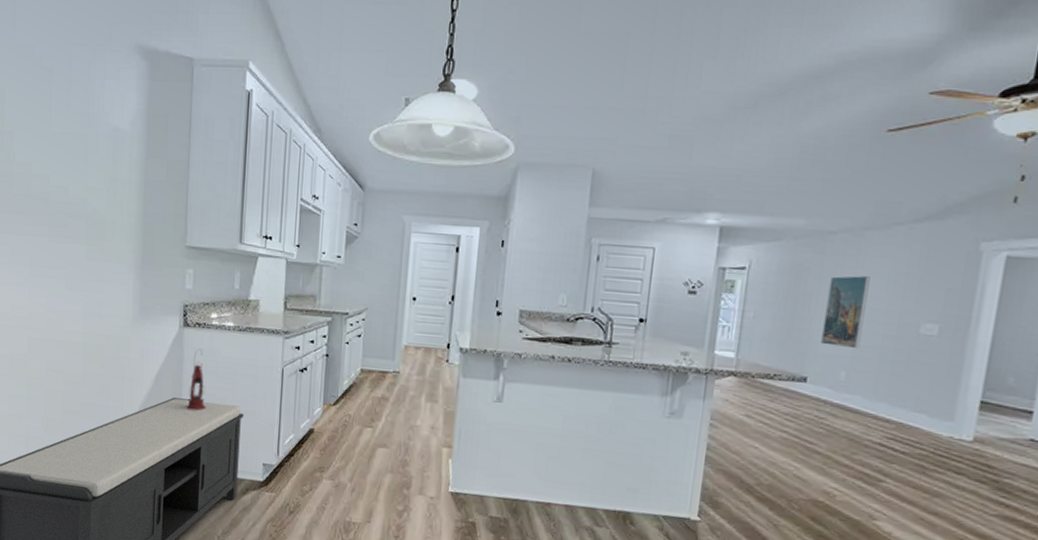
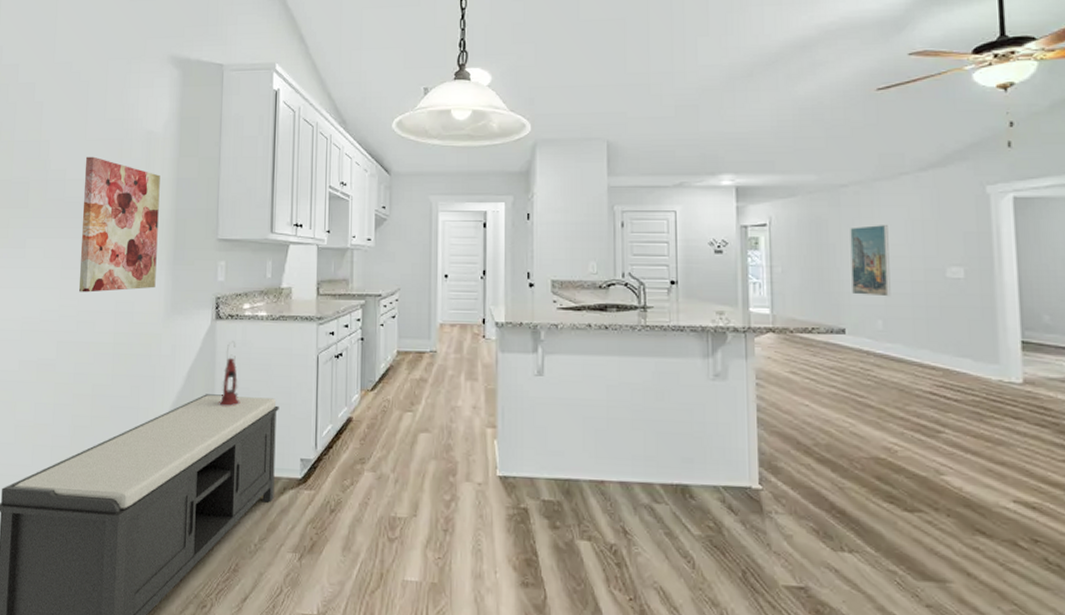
wall art: none [48,151,128,292] -> present [79,156,160,293]

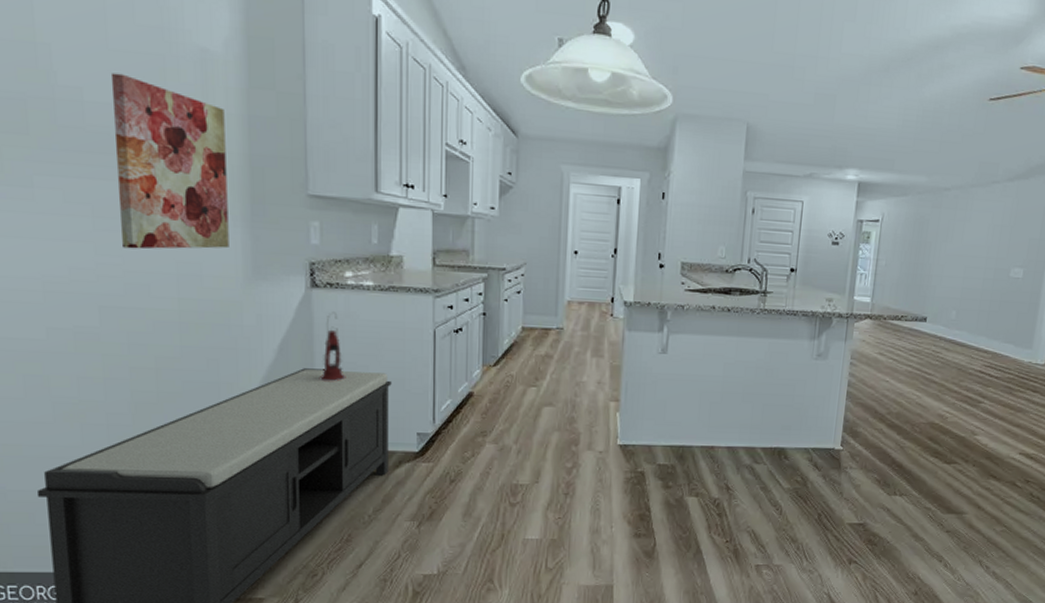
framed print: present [850,225,891,297] -> none [938,227,975,291]

